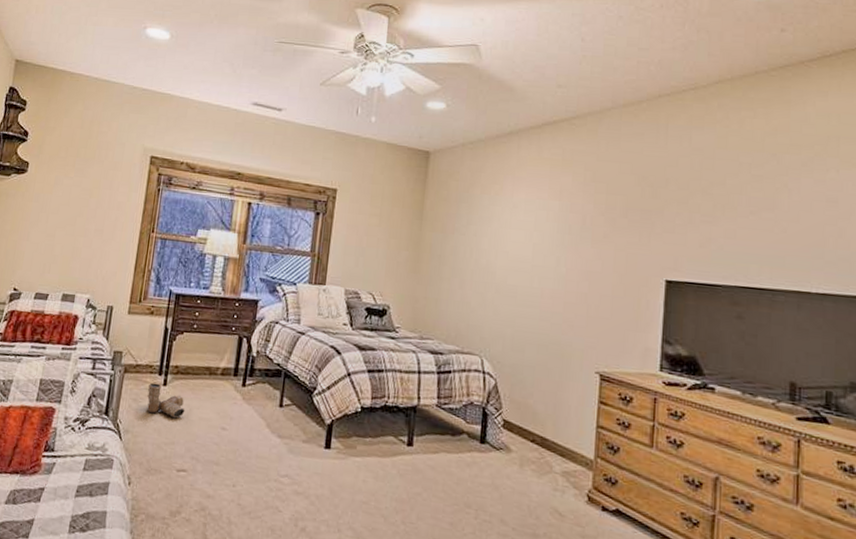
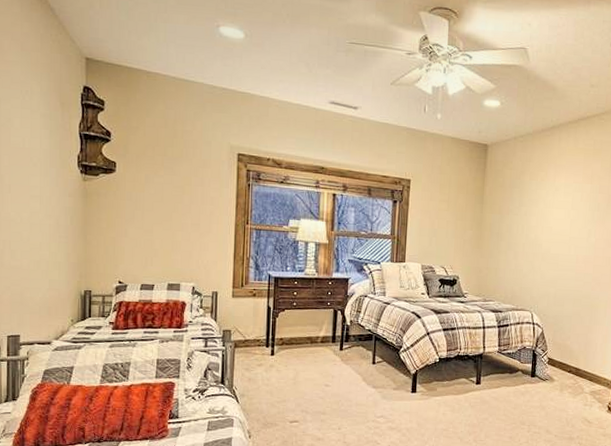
boots: present [147,383,185,419] -> none [257,354,293,381]

